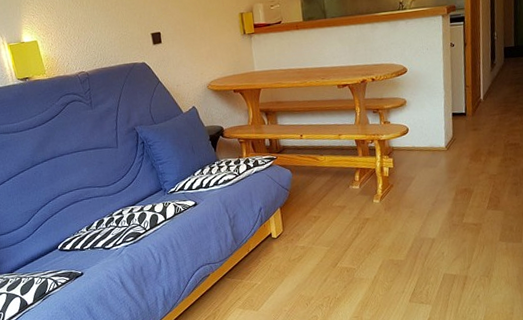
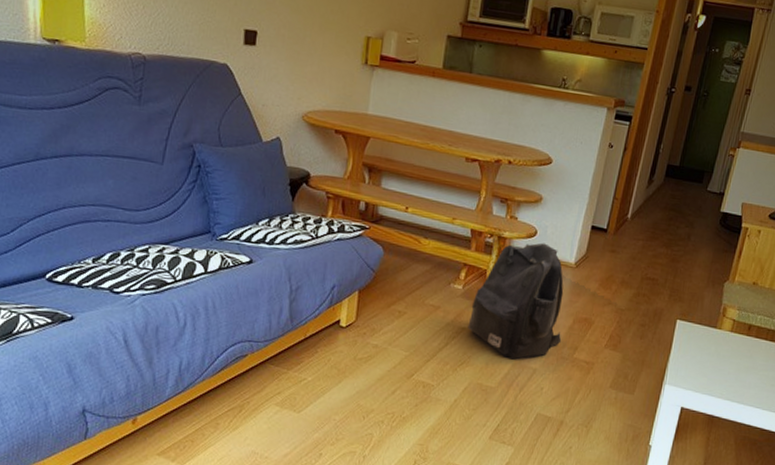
backpack: none [370,136,450,235] -> present [467,242,564,360]

